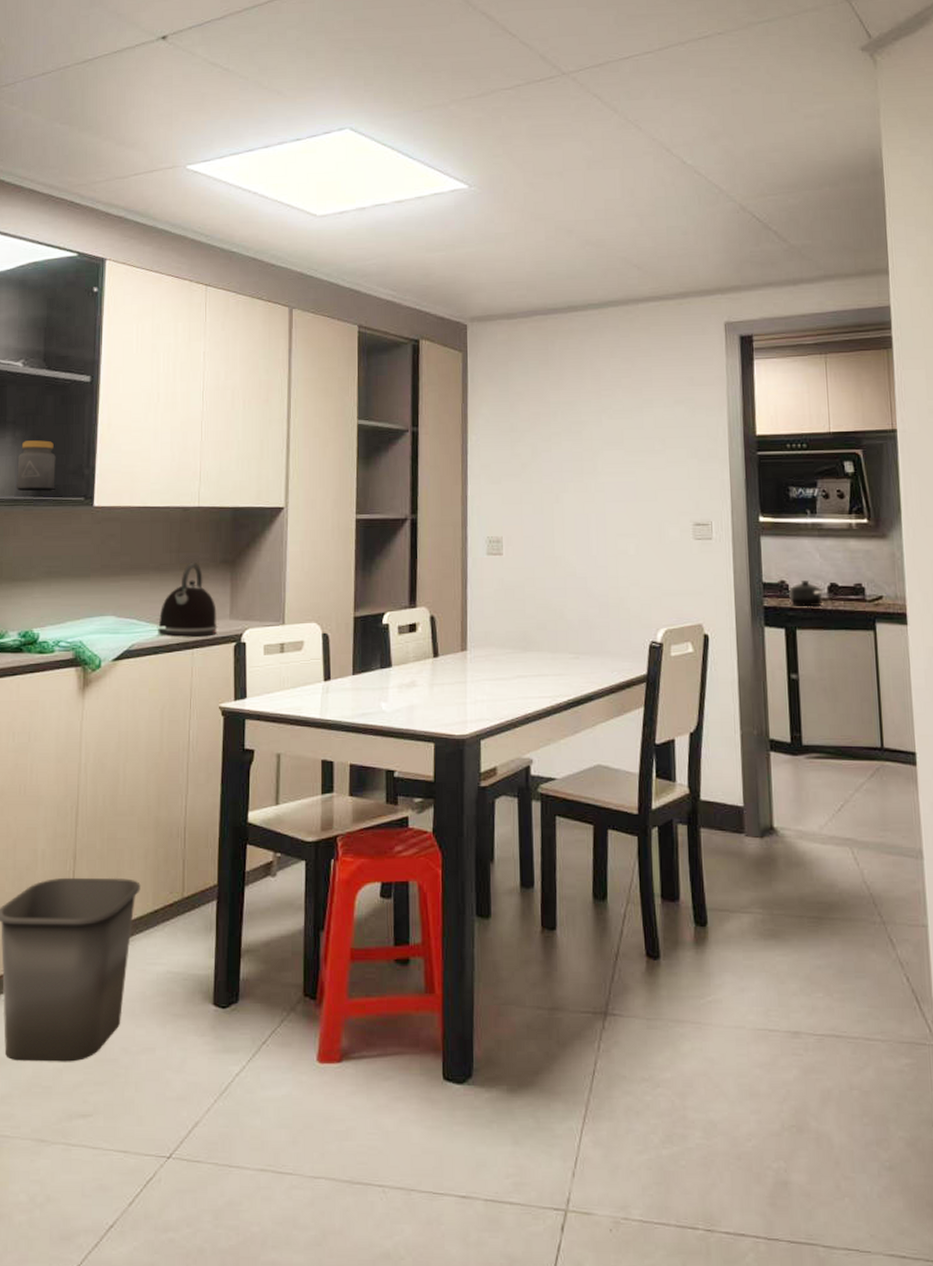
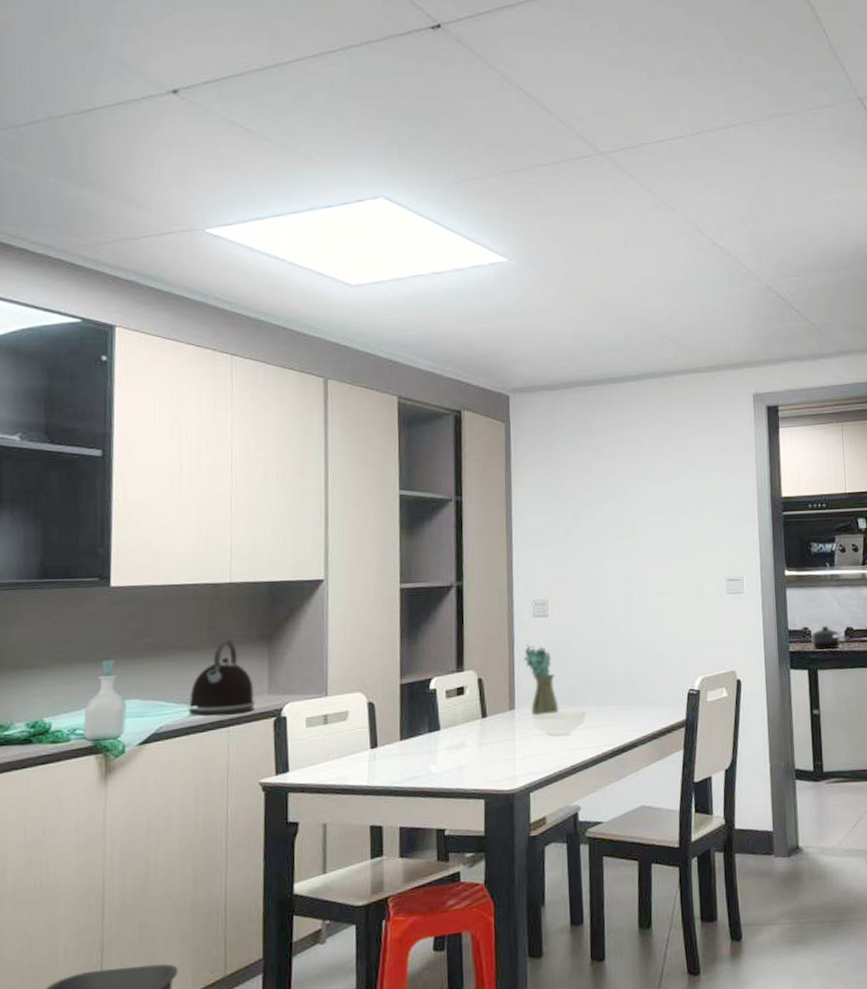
jar: present [17,440,56,492] -> none [18,519,64,574]
soap bottle: none [66,576,103,654] -> present [83,660,127,741]
vase: none [476,584,512,660] -> present [523,645,559,717]
bowl: none [484,656,541,682] -> present [532,711,587,736]

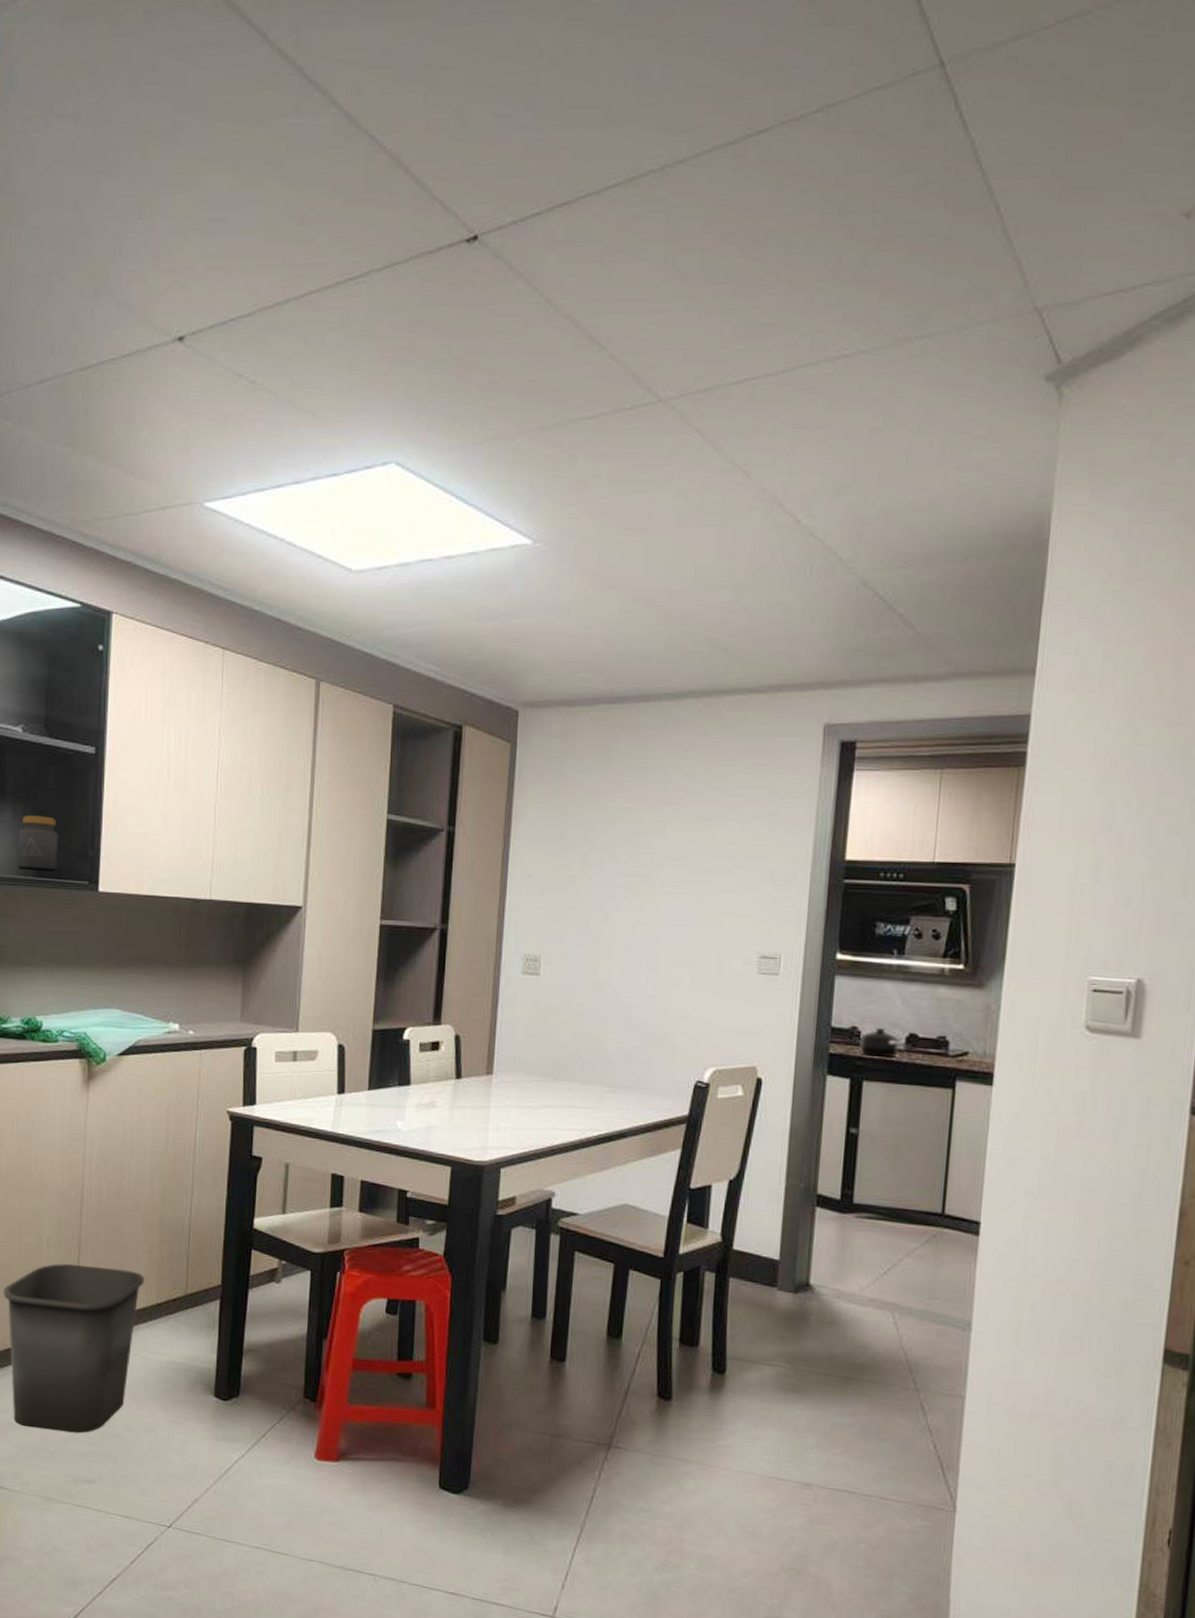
jar: none [18,519,64,574] -> present [17,815,58,872]
soap bottle: present [83,660,127,741] -> none [70,966,108,1047]
kettle: present [187,639,255,718] -> none [164,958,228,1038]
vase: present [523,645,559,717] -> none [506,1005,542,1086]
bowl: present [532,711,587,736] -> none [510,1083,573,1112]

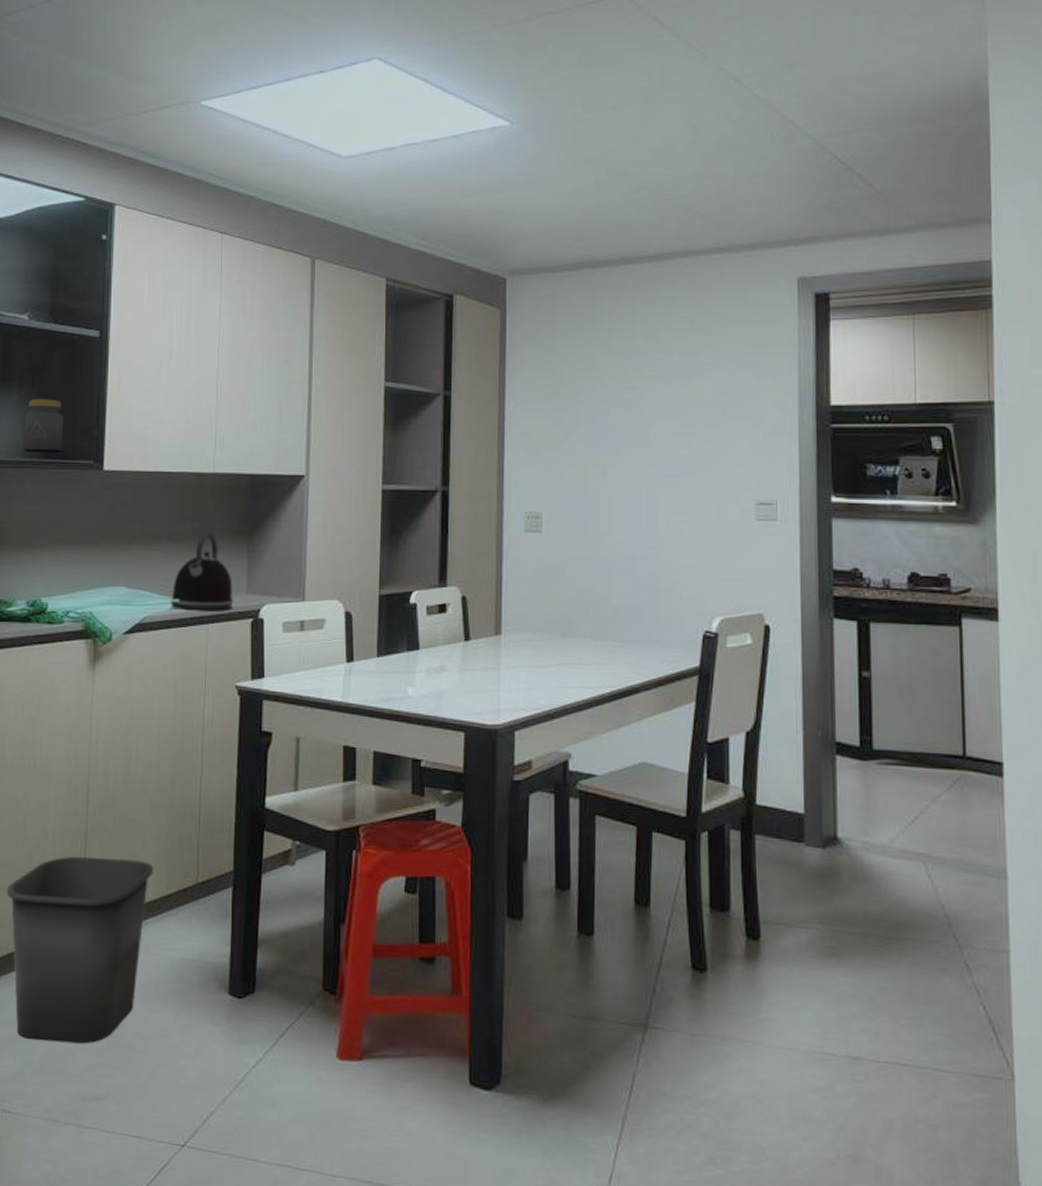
kettle: none [164,958,228,1038] -> present [170,532,234,612]
saucepan: present [859,1028,901,1057] -> none [861,569,903,597]

